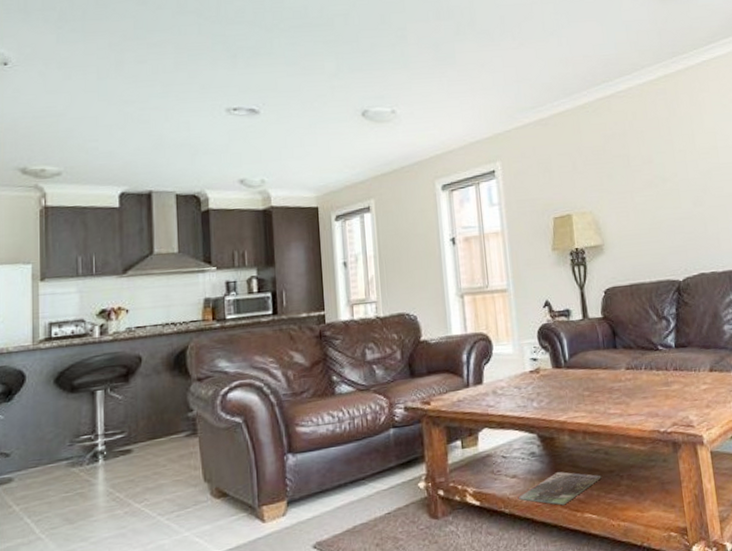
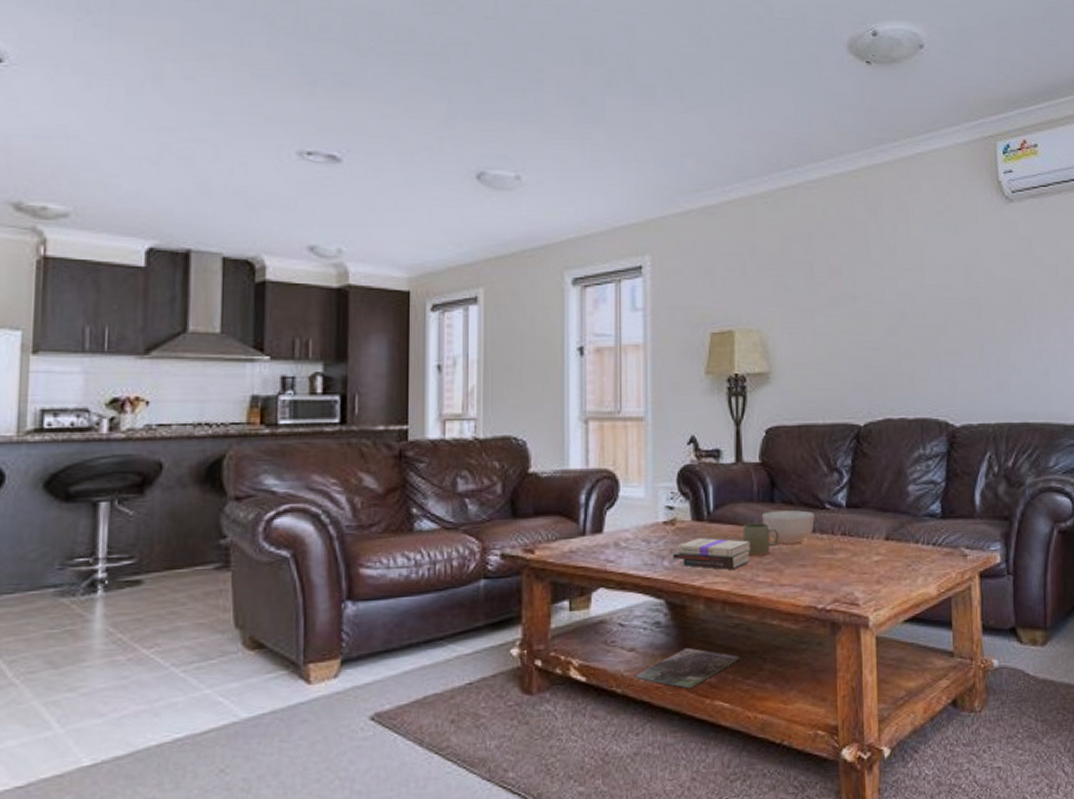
books: none [539,381,602,406] -> present [673,538,750,570]
mug: none [593,365,624,393] -> present [742,522,779,556]
bowl: none [607,352,651,382] -> present [761,510,815,545]

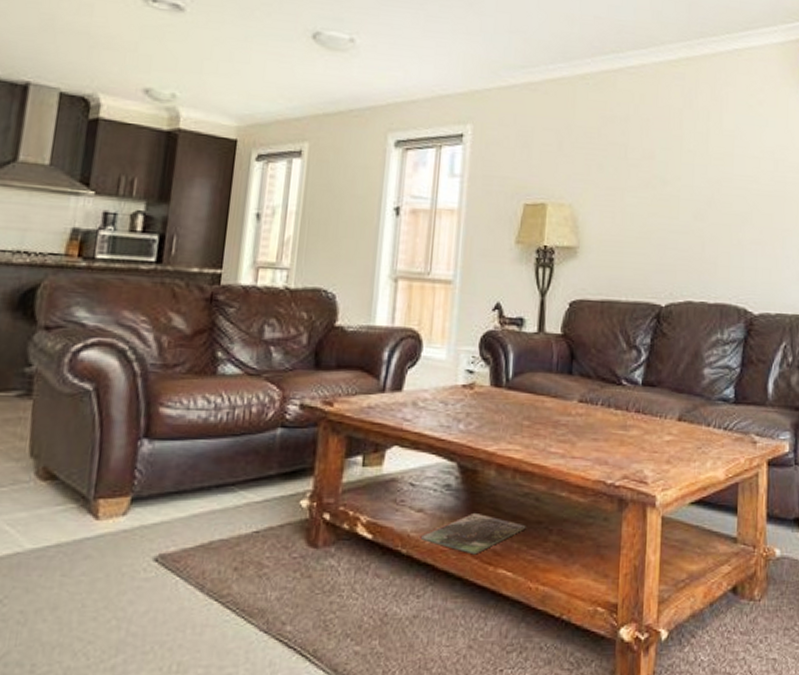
books: present [673,538,750,570] -> none [468,404,545,437]
mug: present [742,522,779,556] -> none [538,392,575,426]
bowl: present [761,510,815,545] -> none [558,383,611,418]

